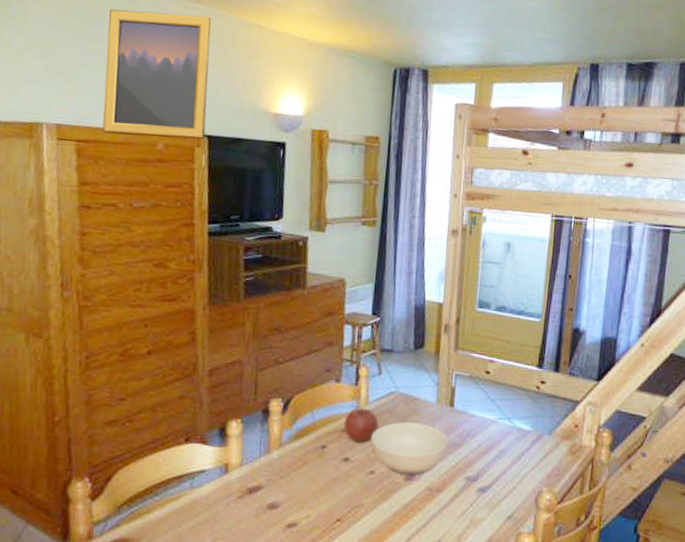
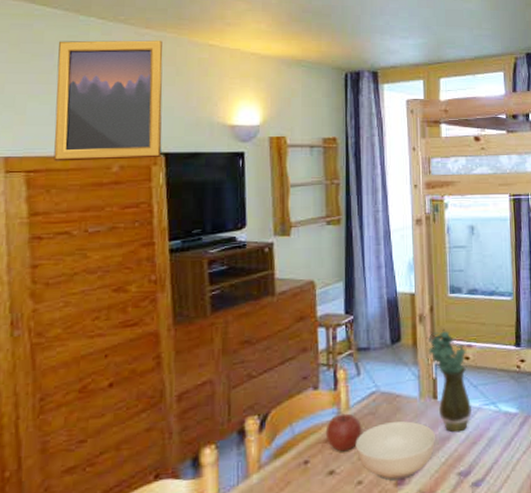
vase: none [449,341,488,441] -> present [427,328,472,432]

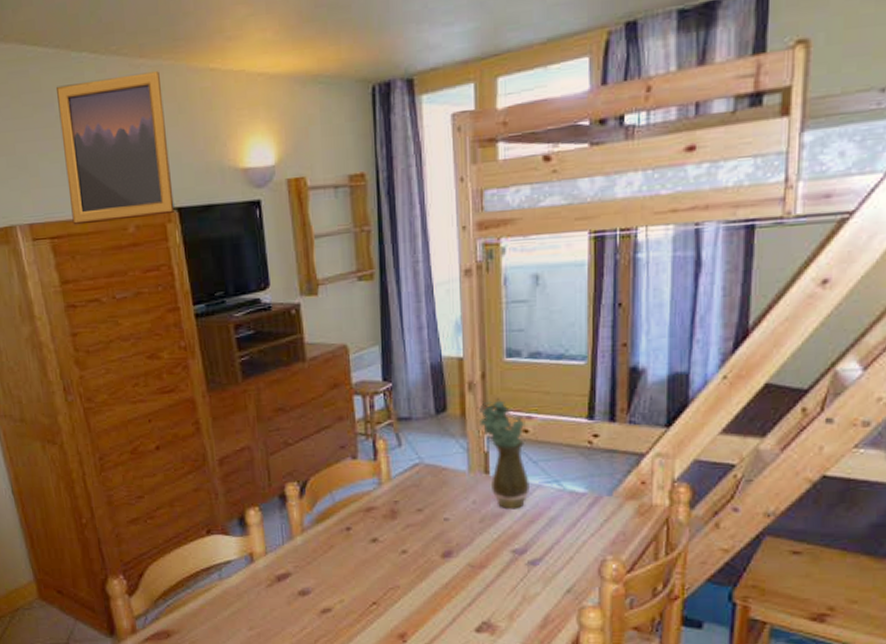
fruit: present [325,413,363,452] -> none [366,484,407,521]
bowl: present [355,421,436,480] -> none [398,495,488,552]

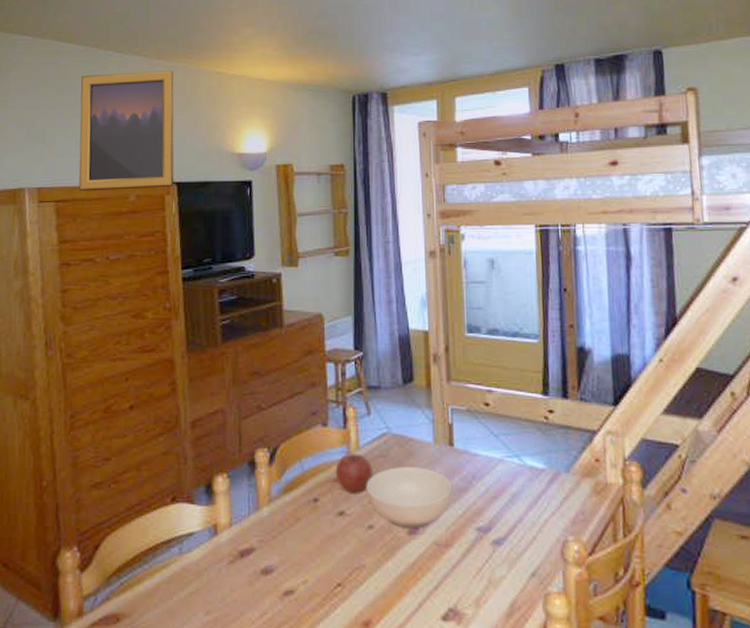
fruit: none [366,484,407,521] -> present [335,453,374,493]
bowl: none [398,495,488,552] -> present [366,467,453,528]
vase: present [478,397,531,510] -> none [443,370,493,484]

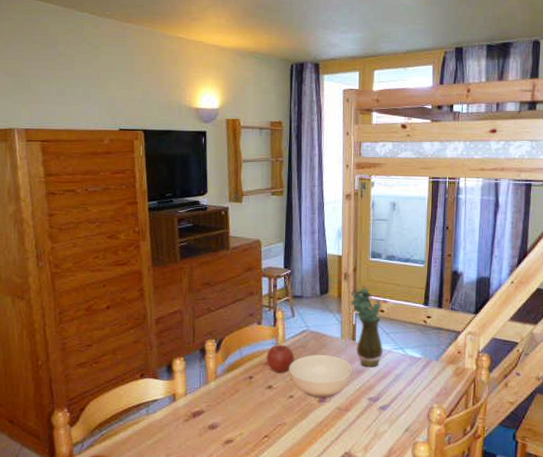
picture frame: present [79,71,174,192] -> none [60,33,142,134]
vase: none [443,370,493,484] -> present [350,286,384,368]

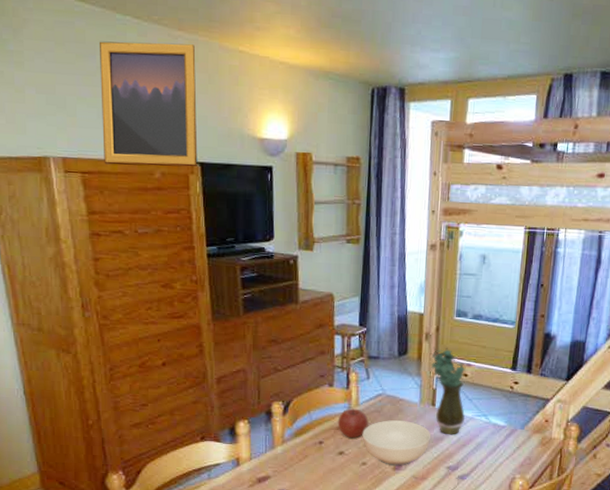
picture frame: none [60,33,142,134] -> present [98,41,198,167]

